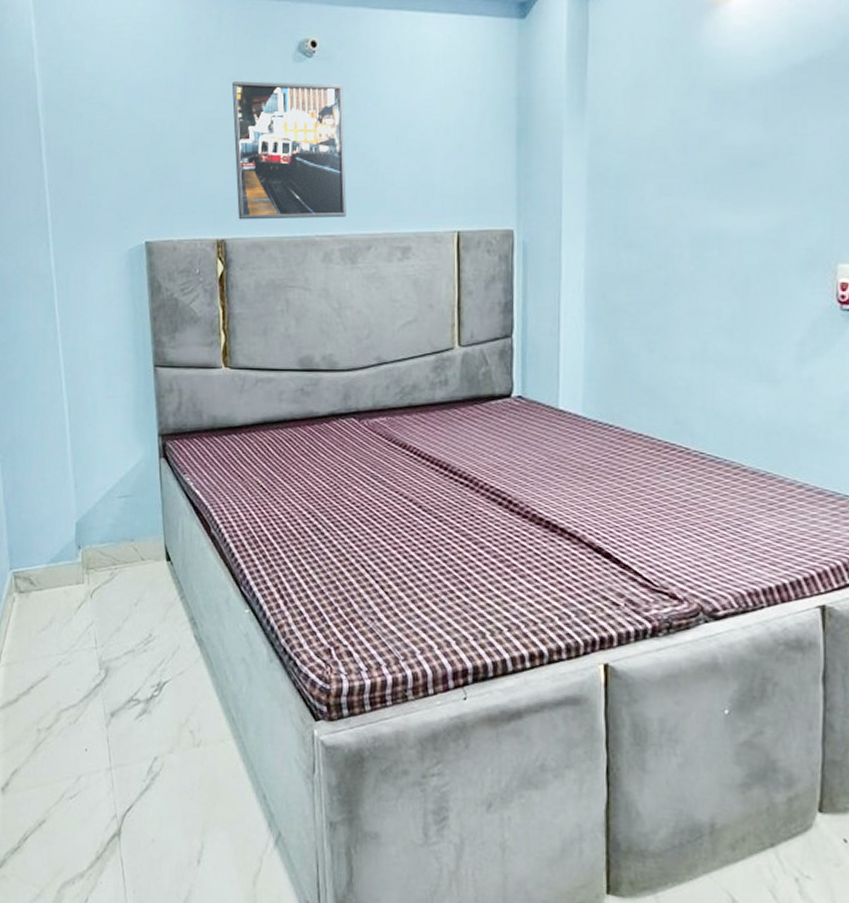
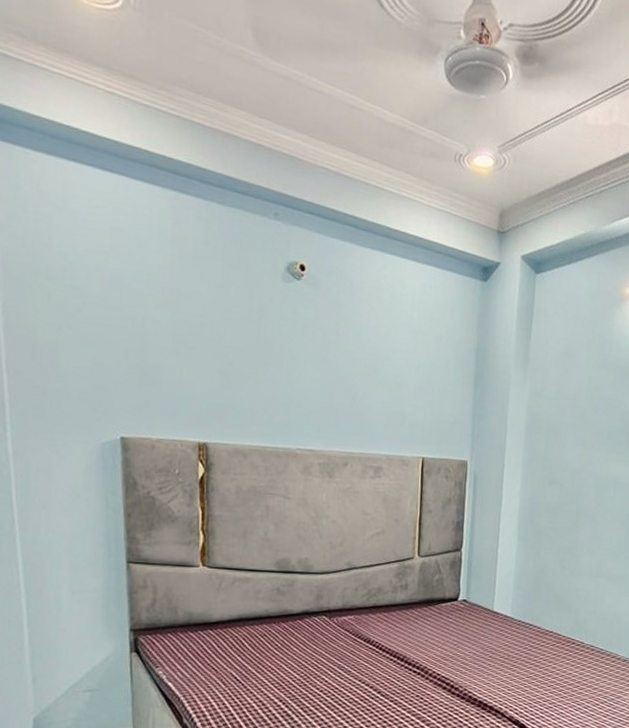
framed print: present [231,80,347,220] -> none [219,288,329,434]

